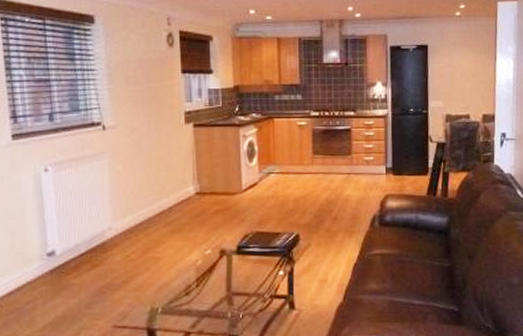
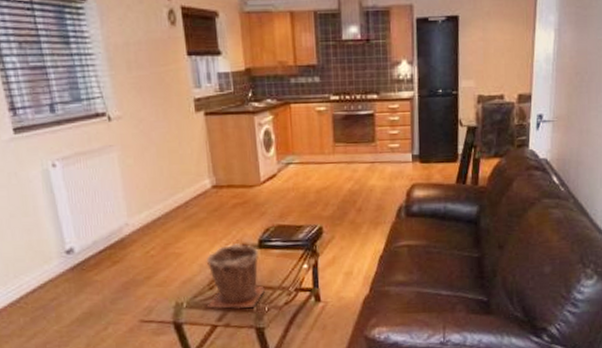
plant pot: none [183,249,240,315] -> present [206,243,265,309]

